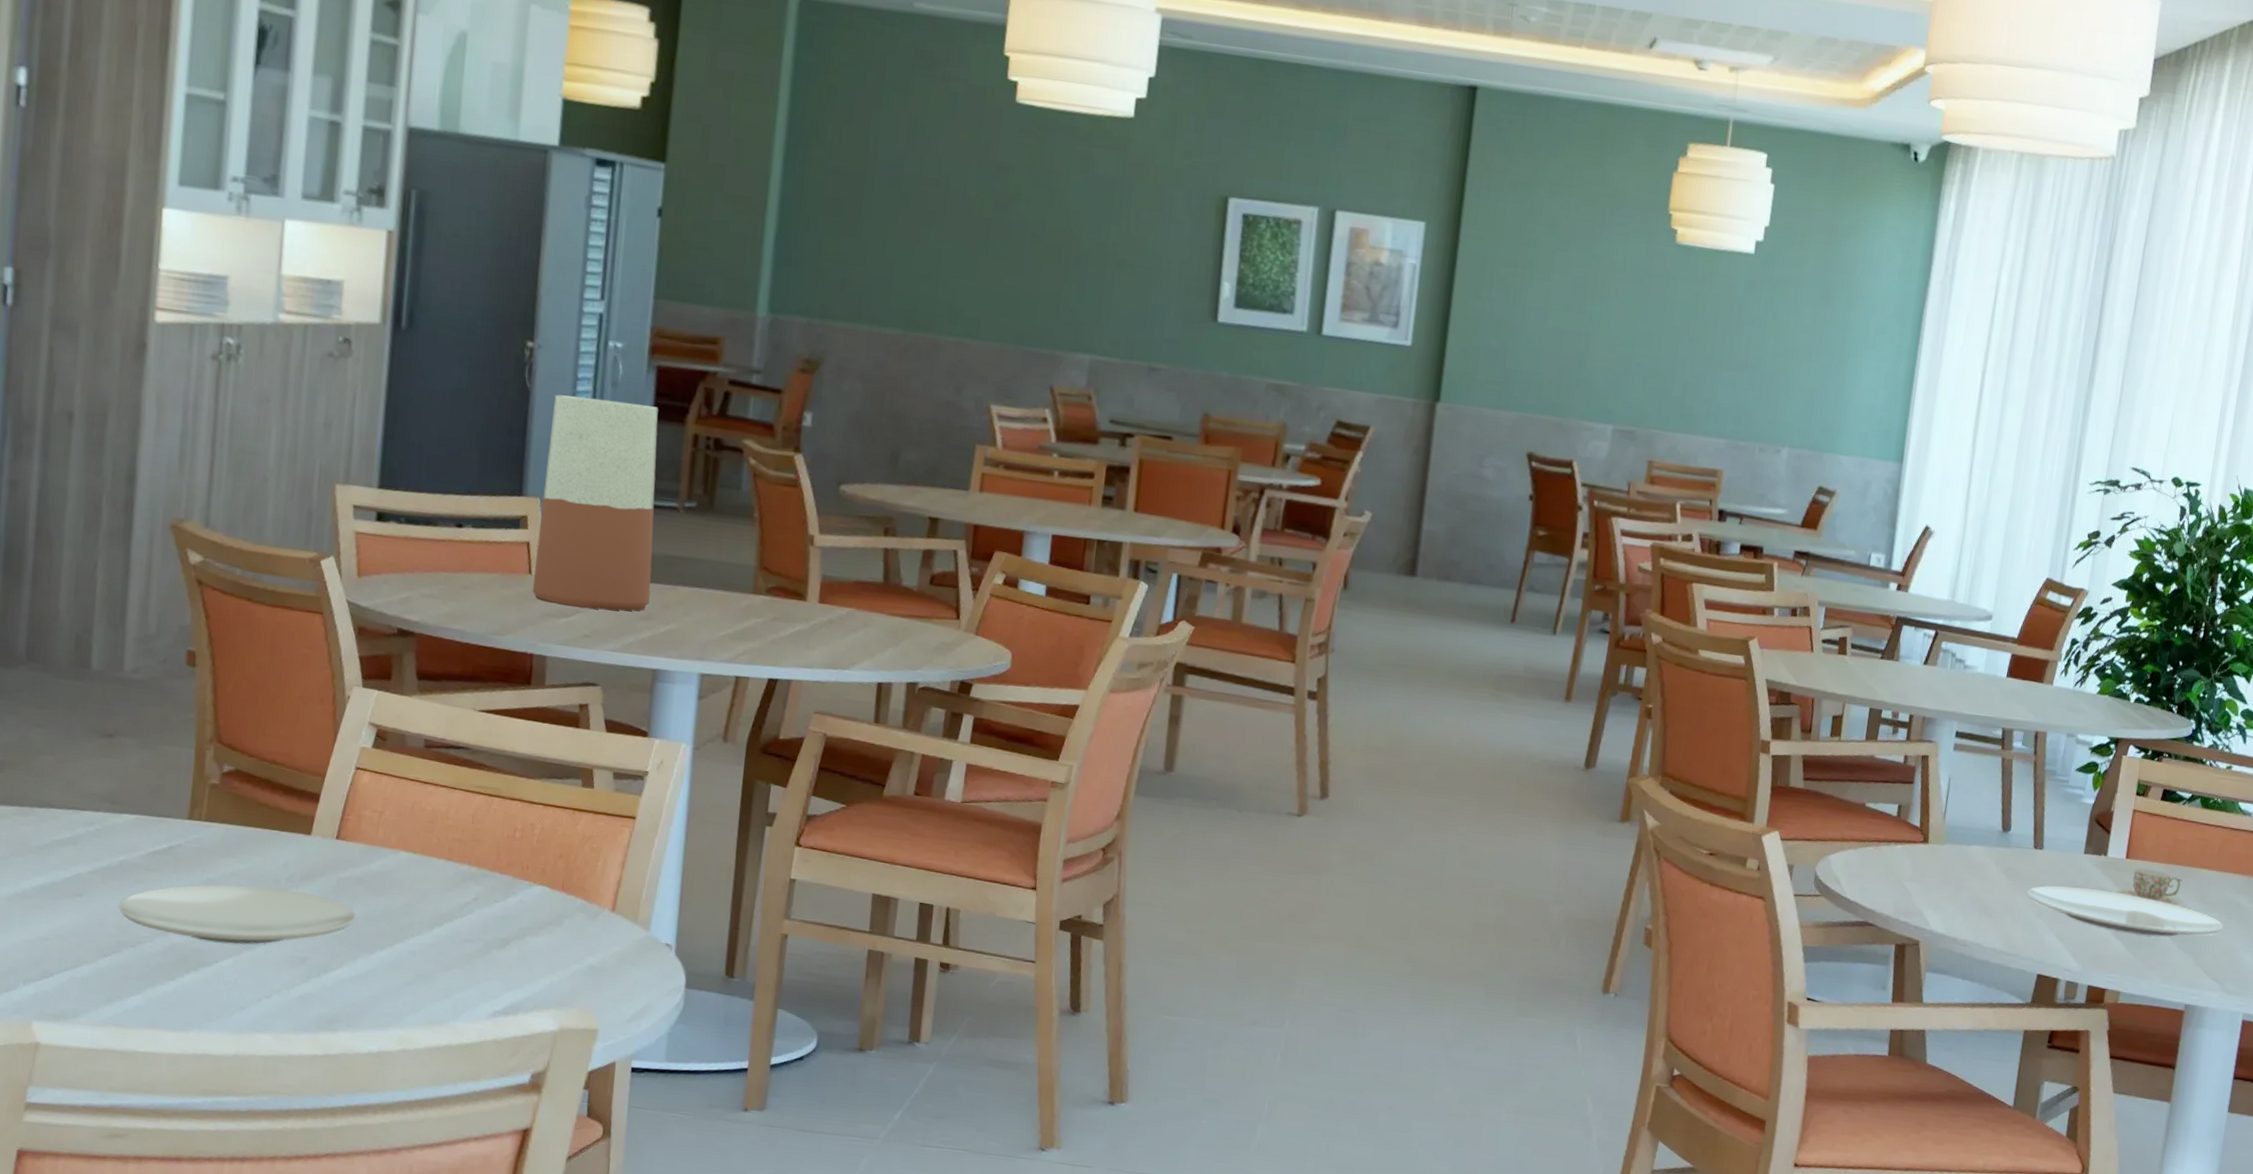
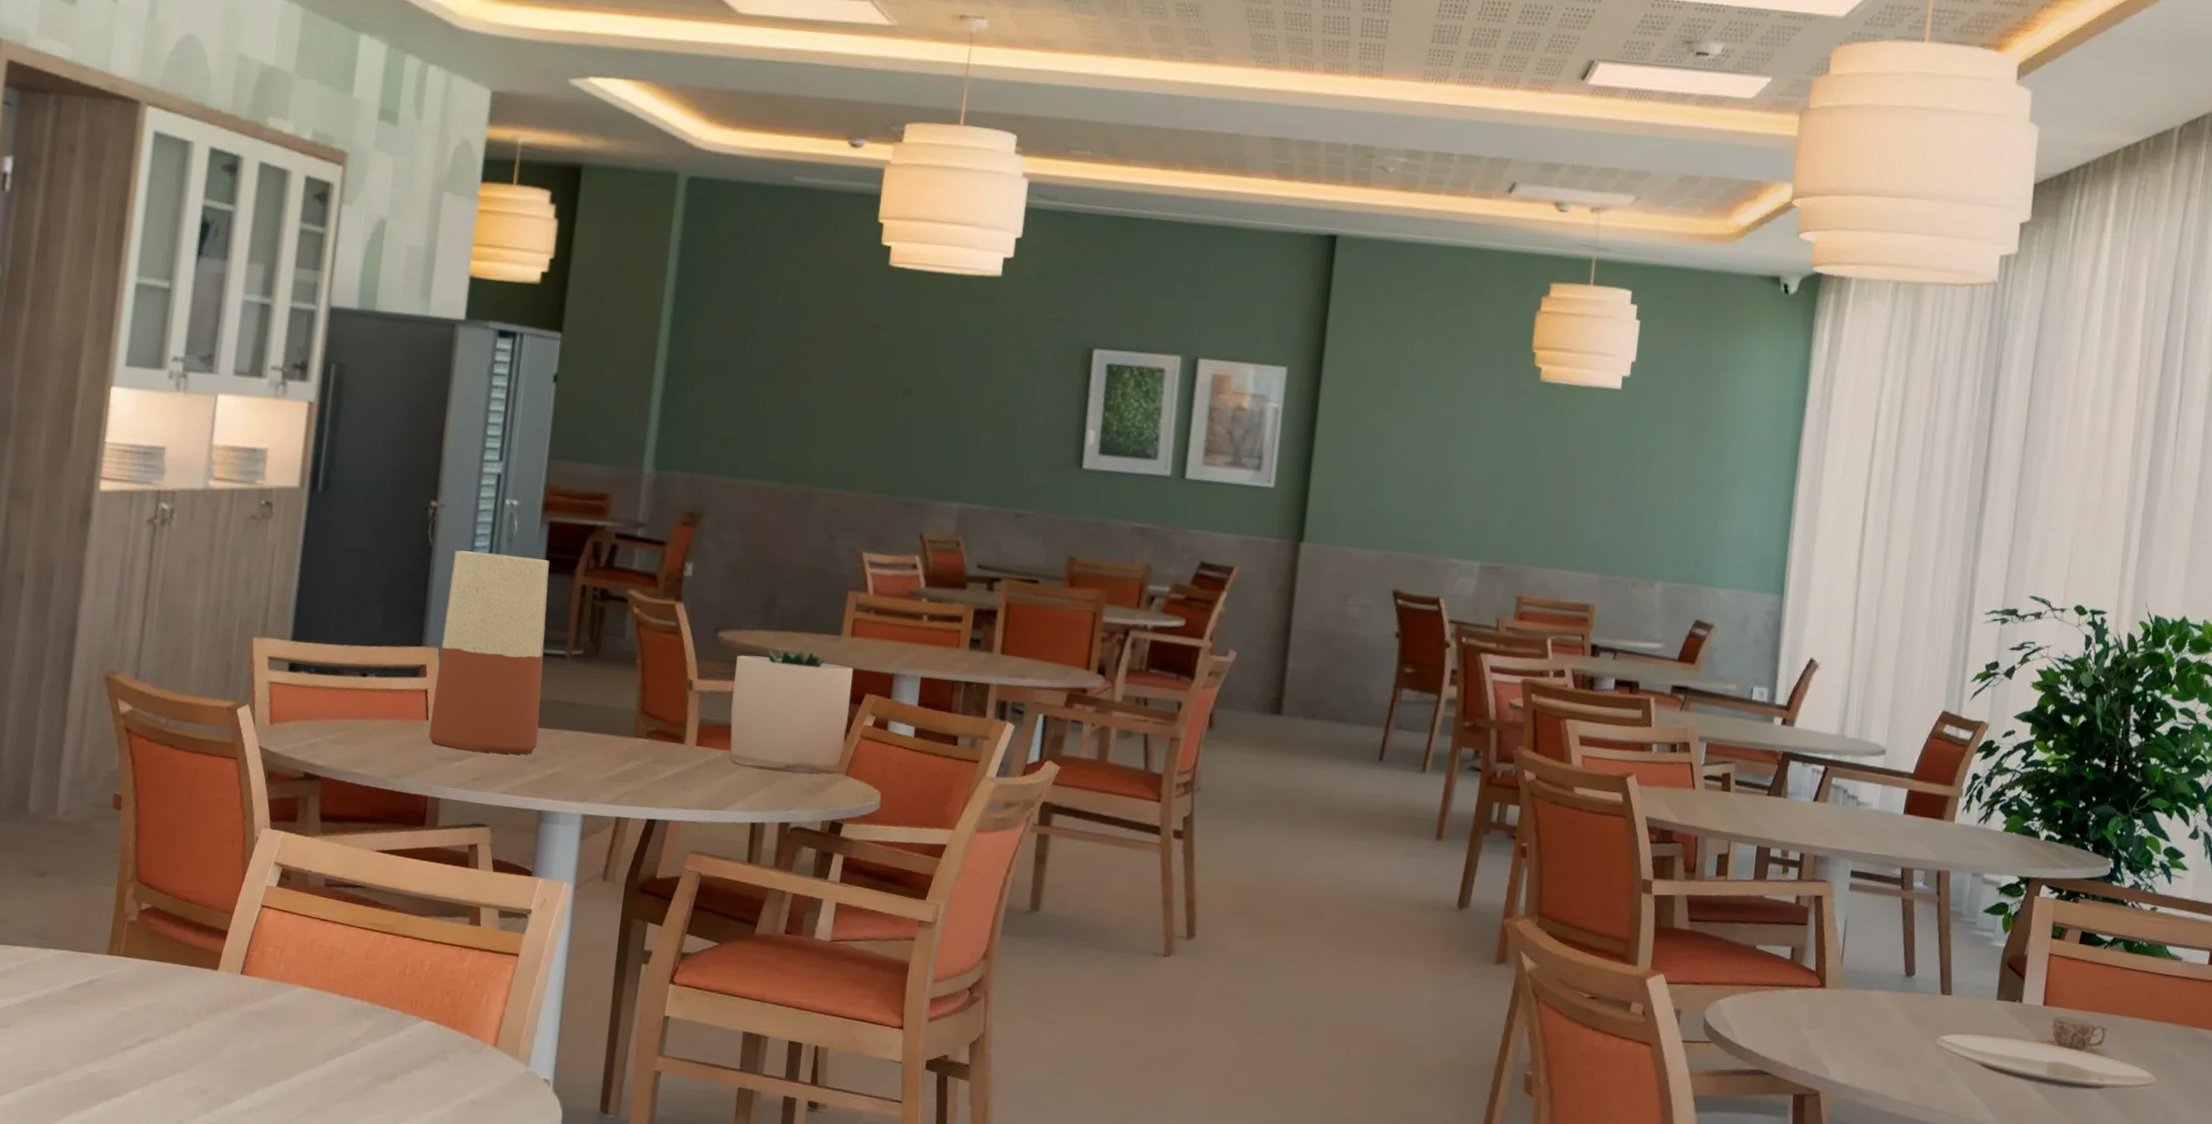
plate: present [118,885,356,944] -> none [41,1017,256,1075]
planter: none [854,503,982,634] -> present [730,648,853,775]

